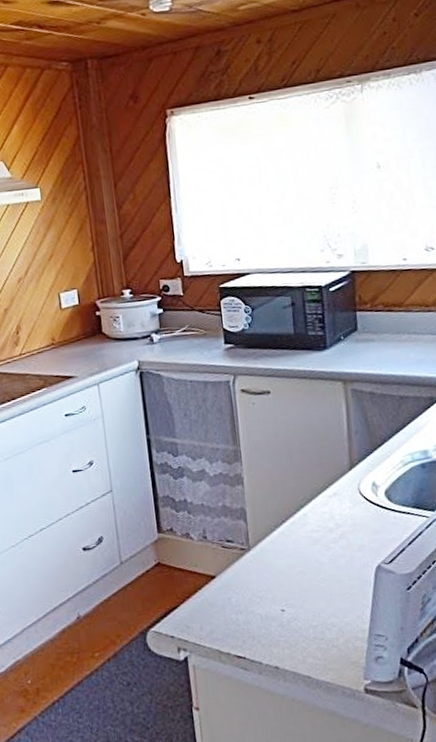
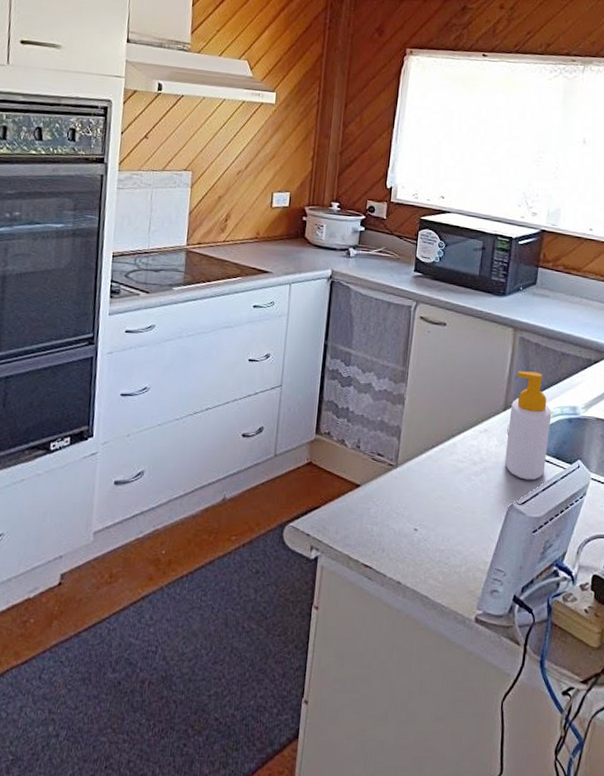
soap bottle: none [356,422,407,537] -> present [504,371,552,480]

